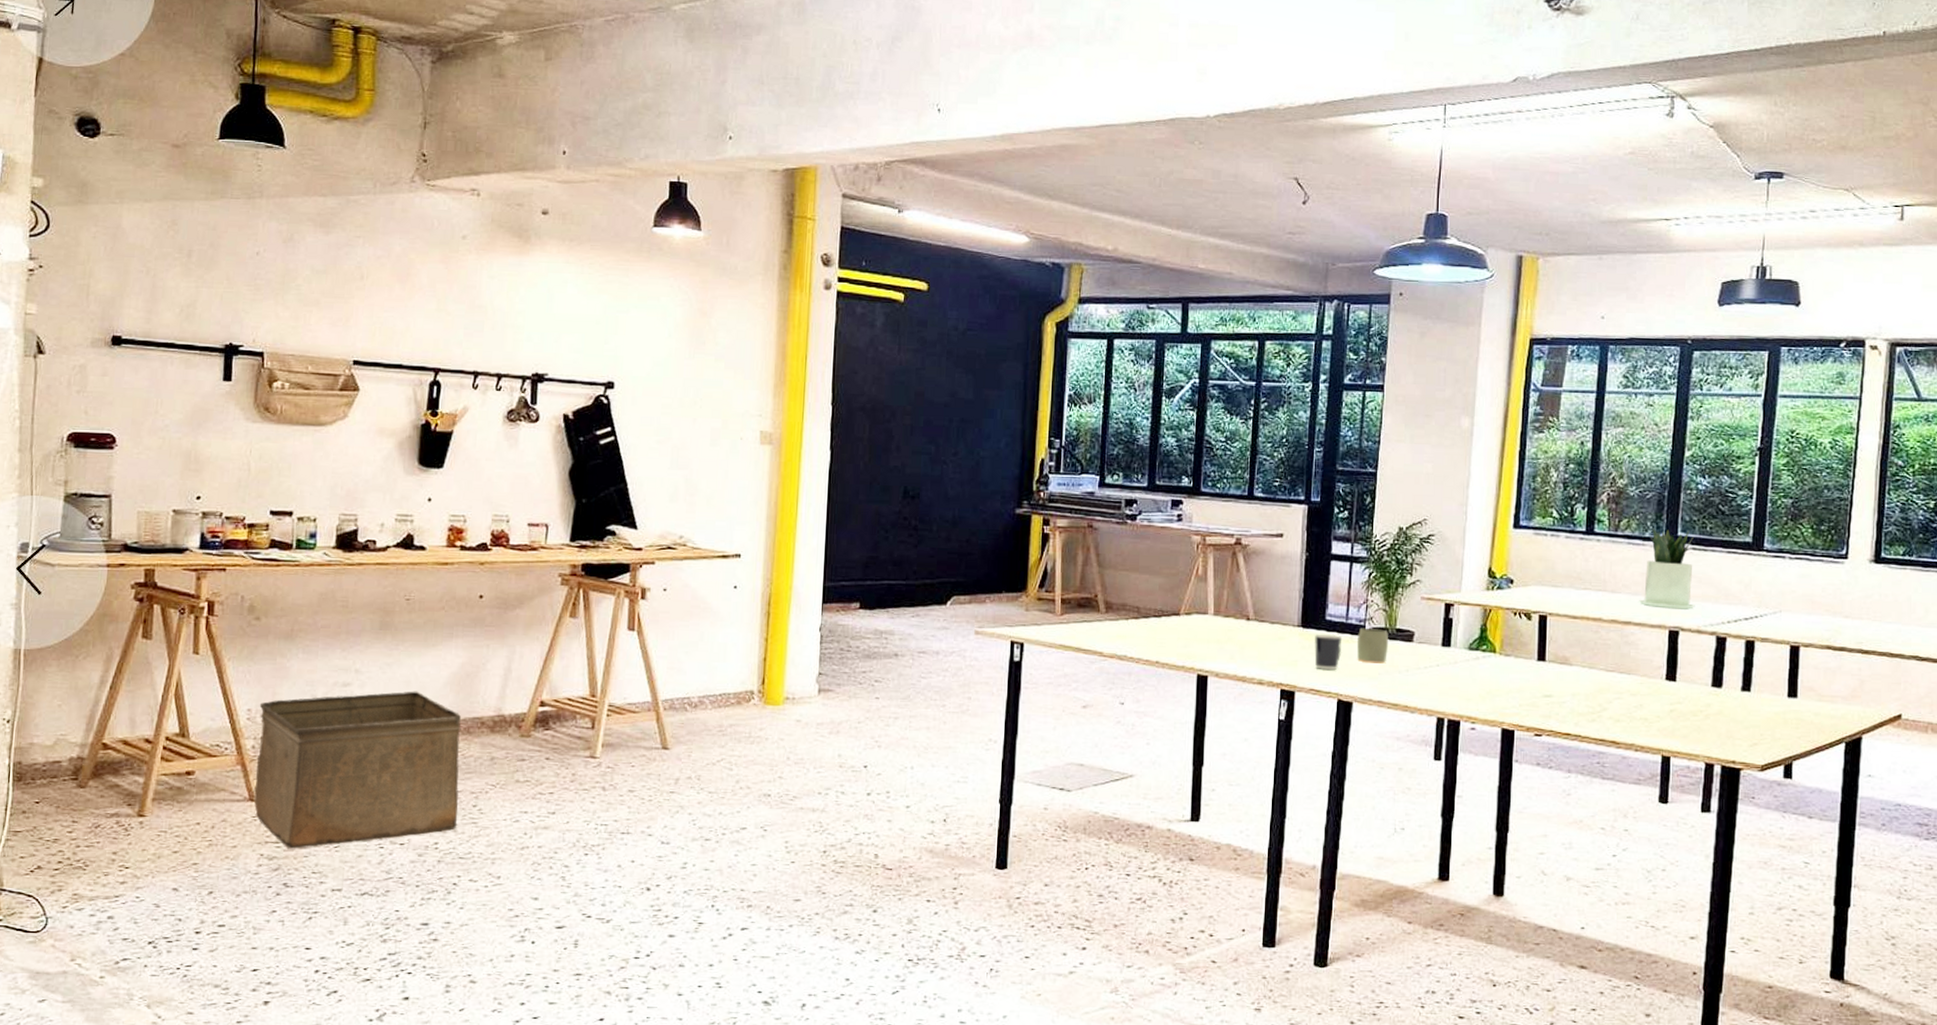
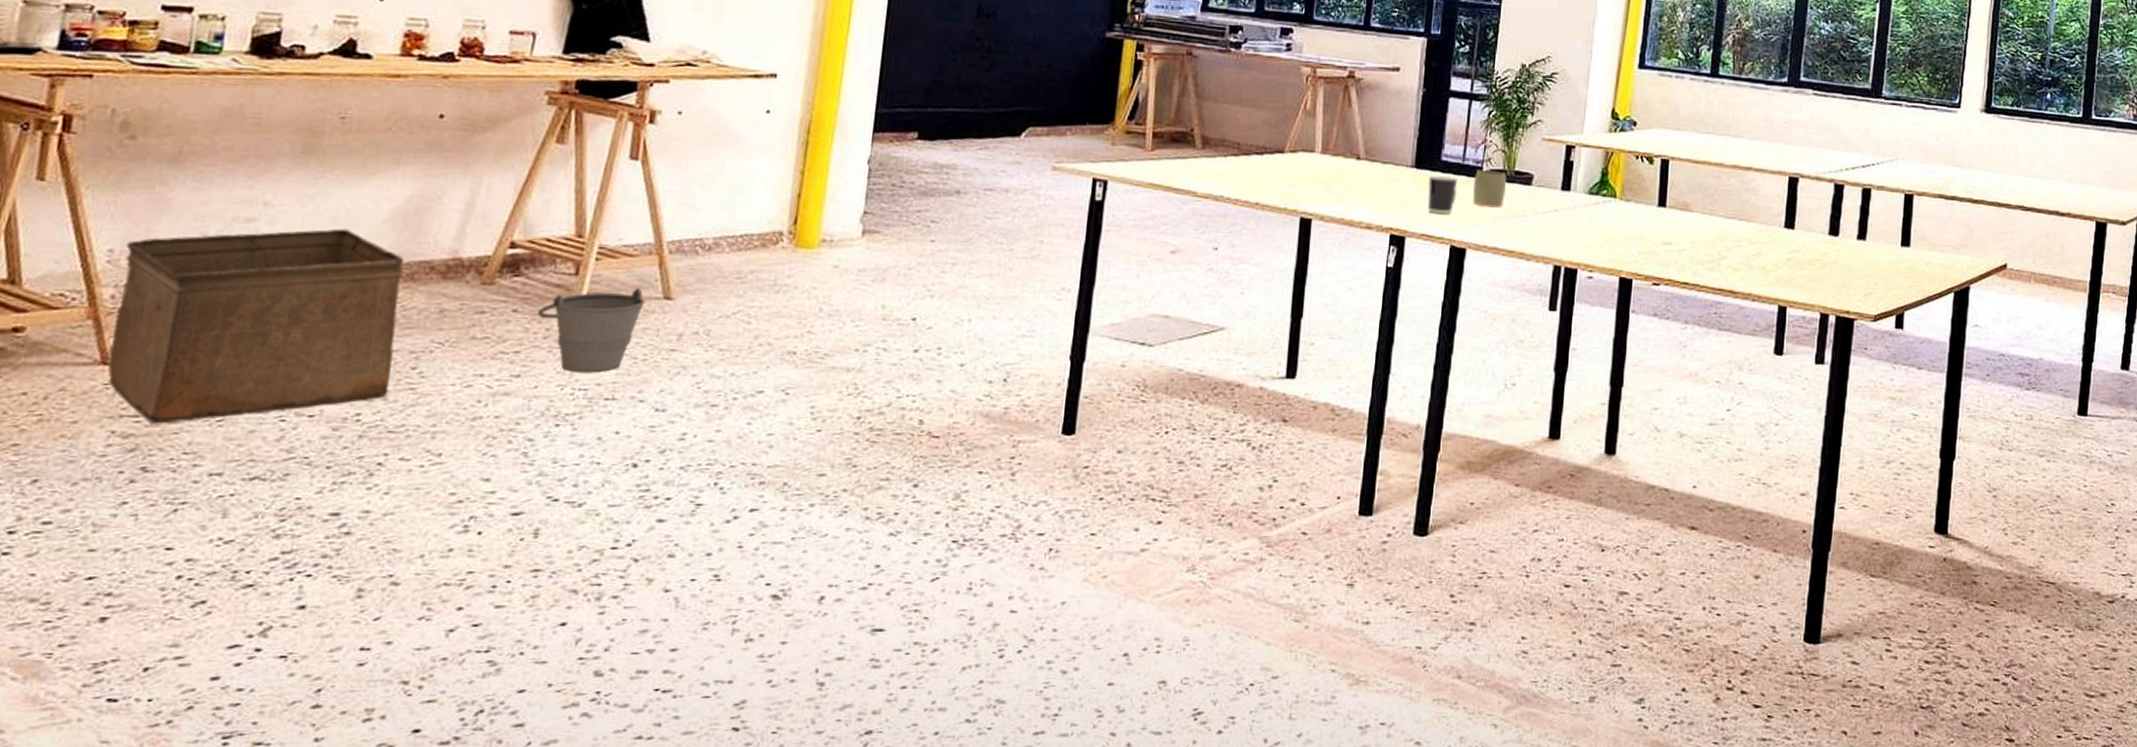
bucket: none [565,740,648,811] -> present [537,288,645,373]
planter: present [1639,528,1695,610] -> none [1760,72,1815,156]

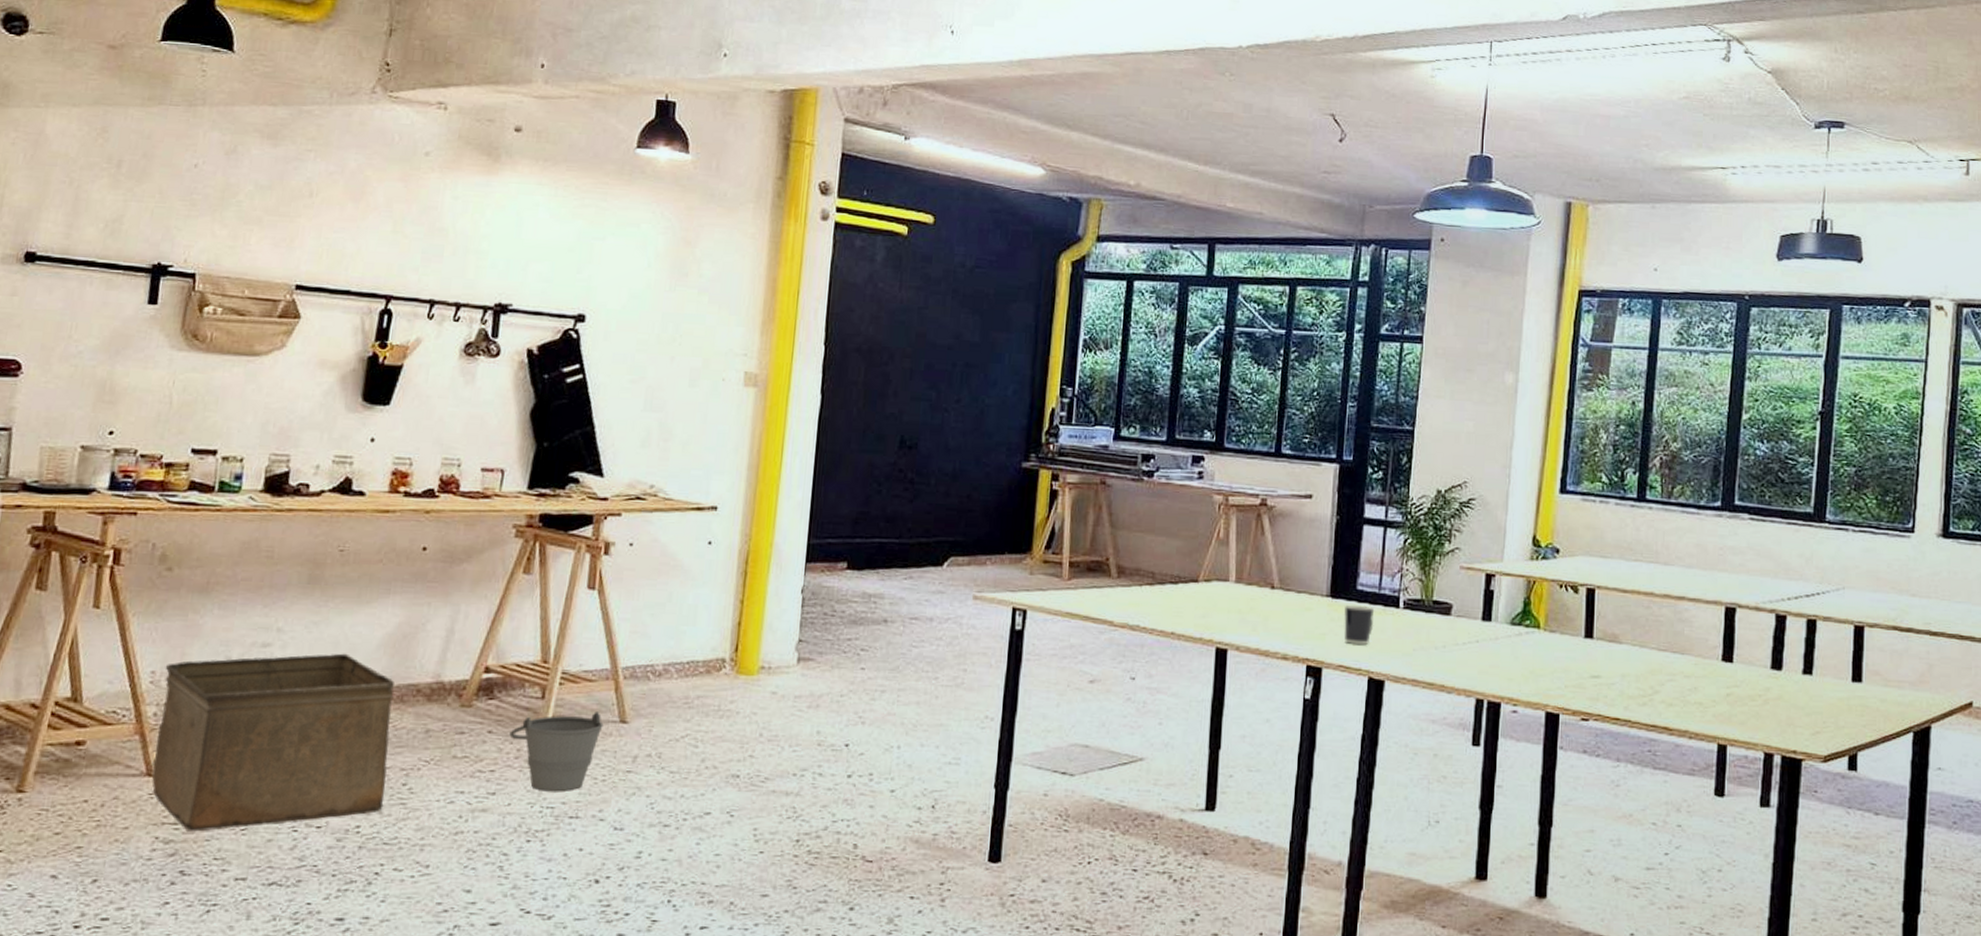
mug: present [1472,169,1507,208] -> none [1389,598,1425,639]

